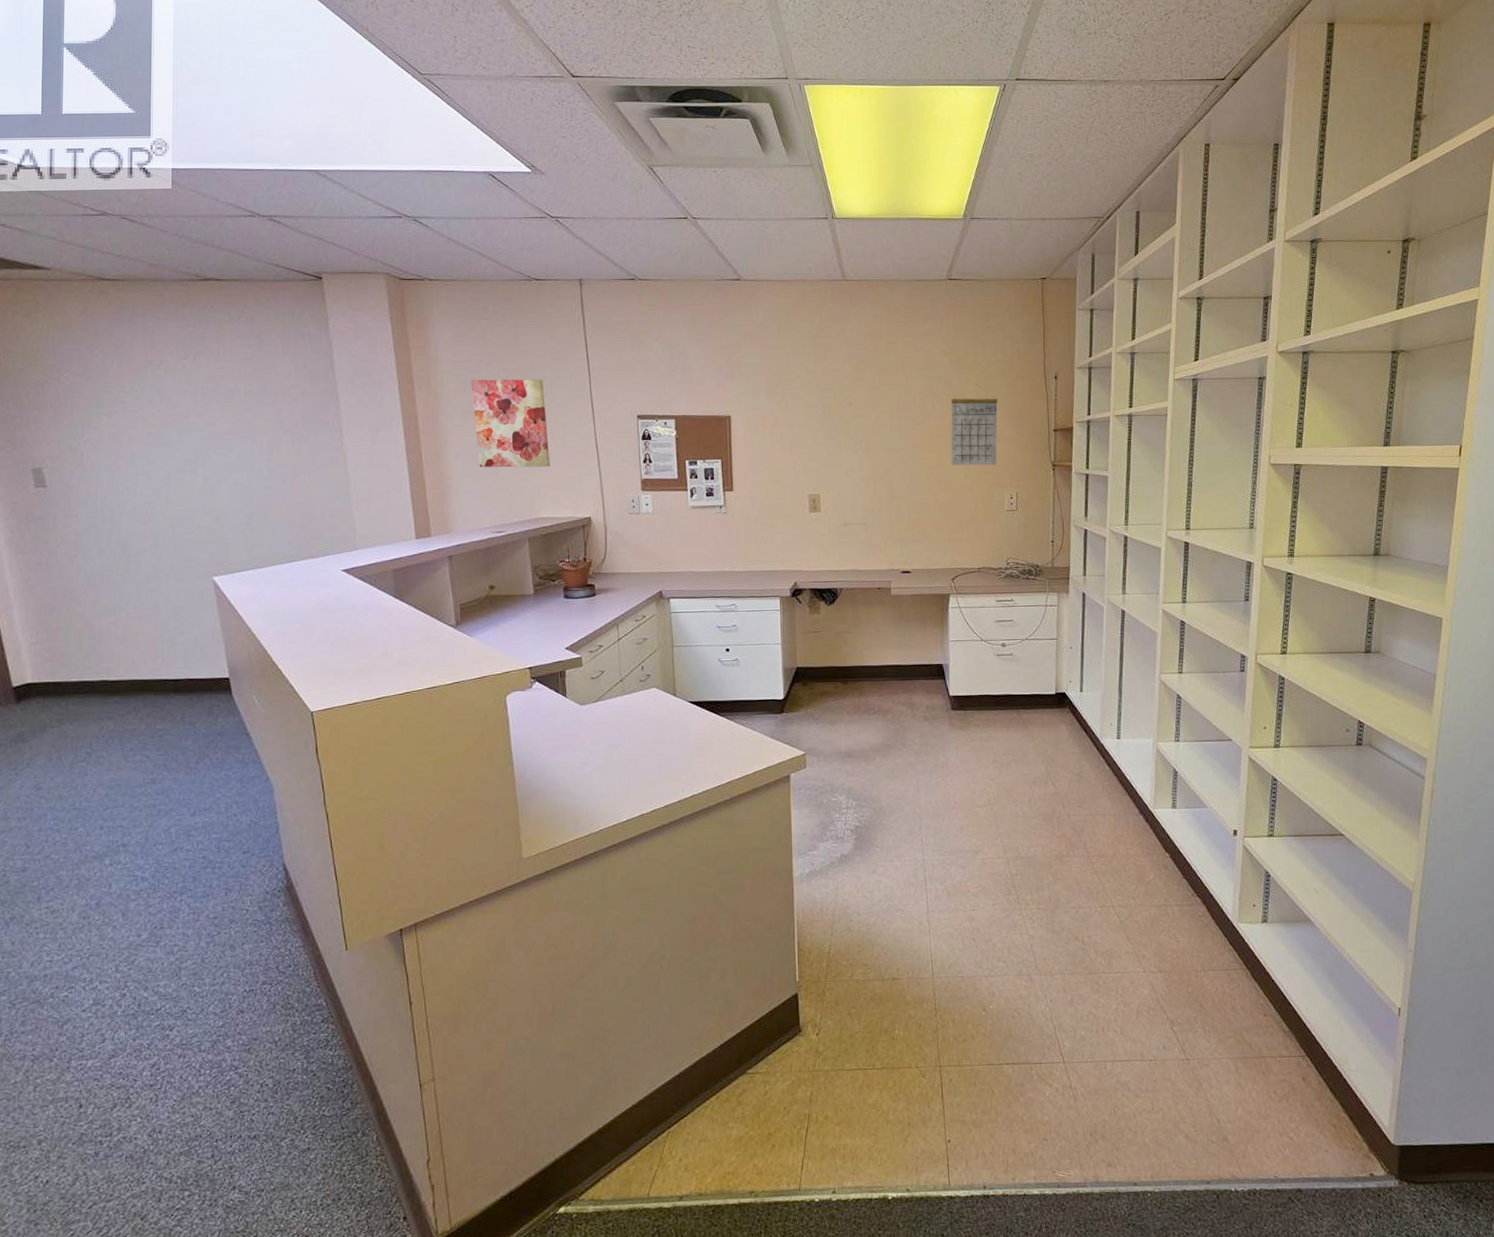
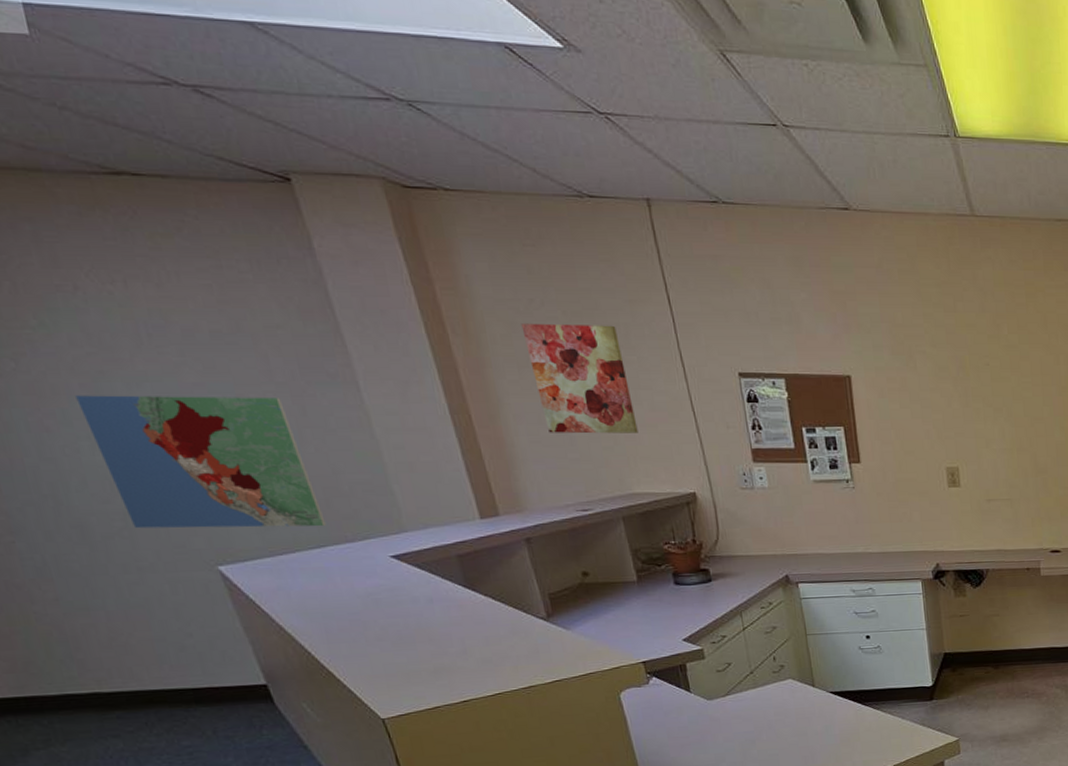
map: none [143,441,298,546] -> present [75,395,326,529]

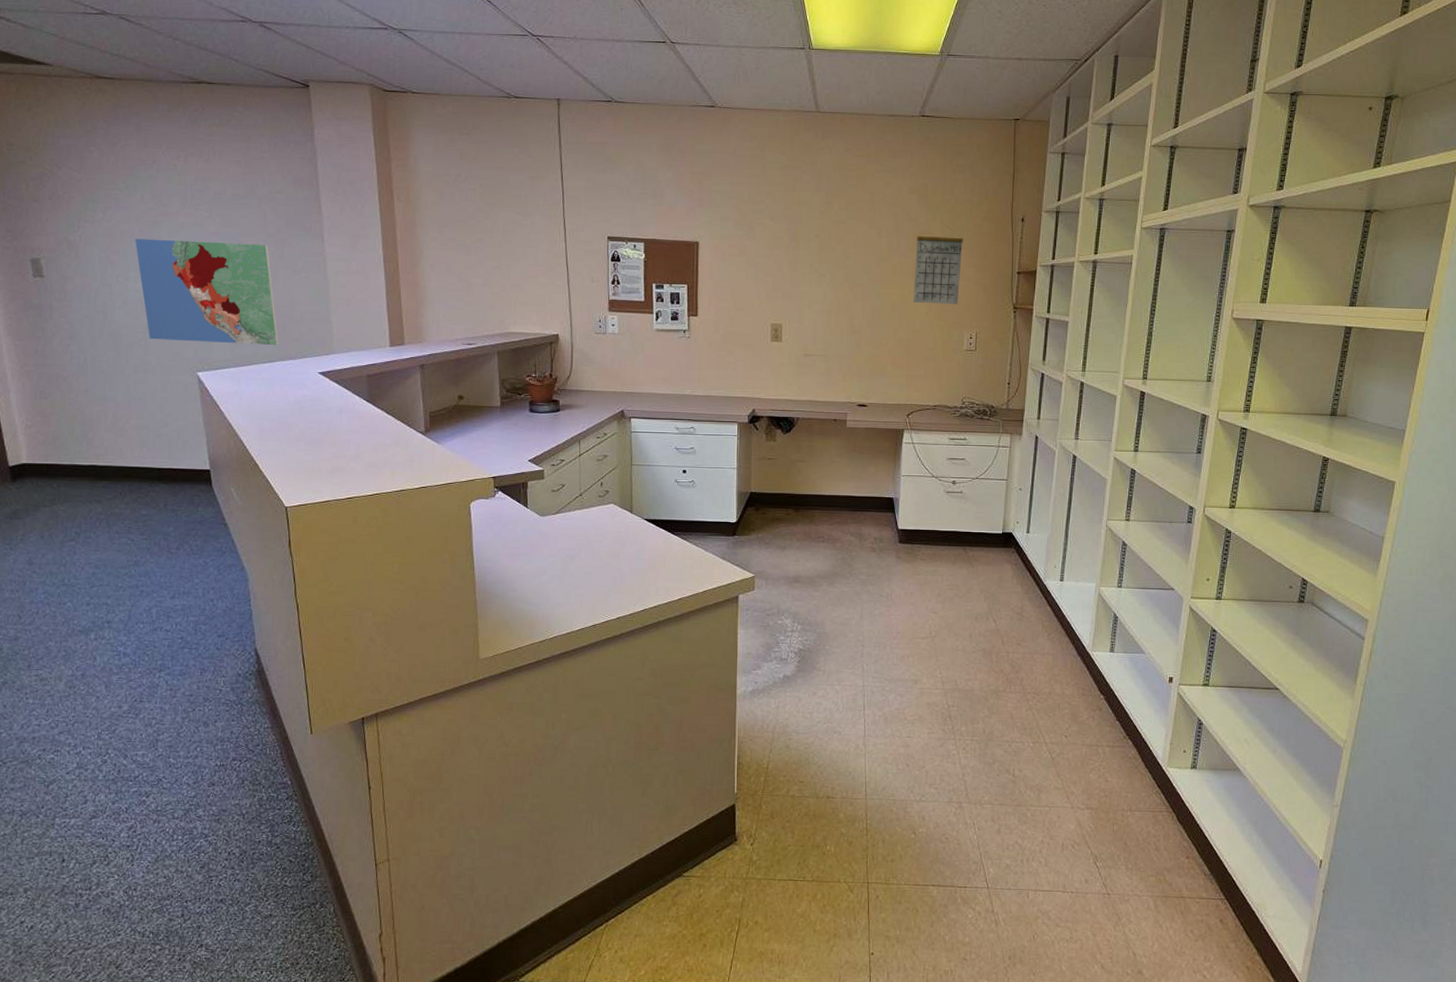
wall art: present [521,323,638,434] -> none [448,193,522,283]

